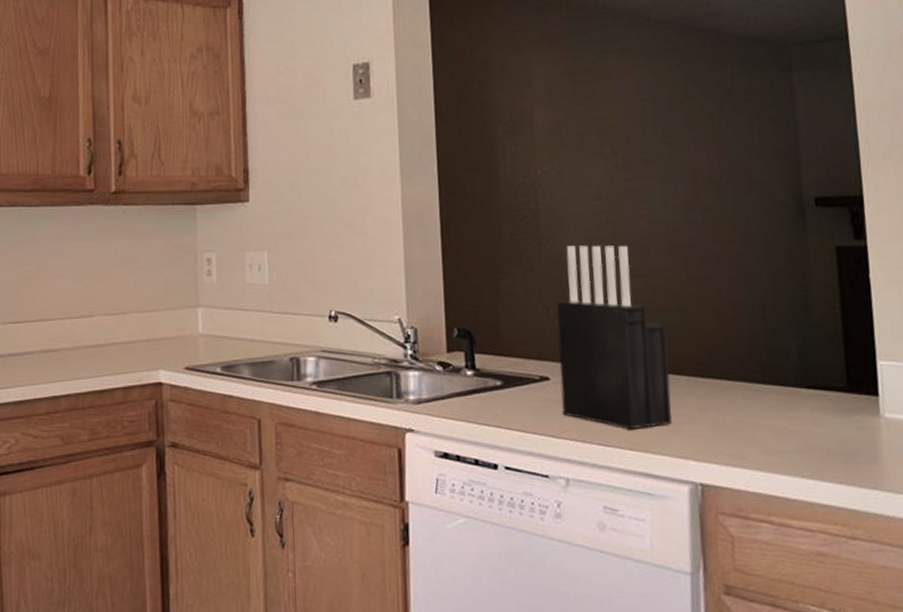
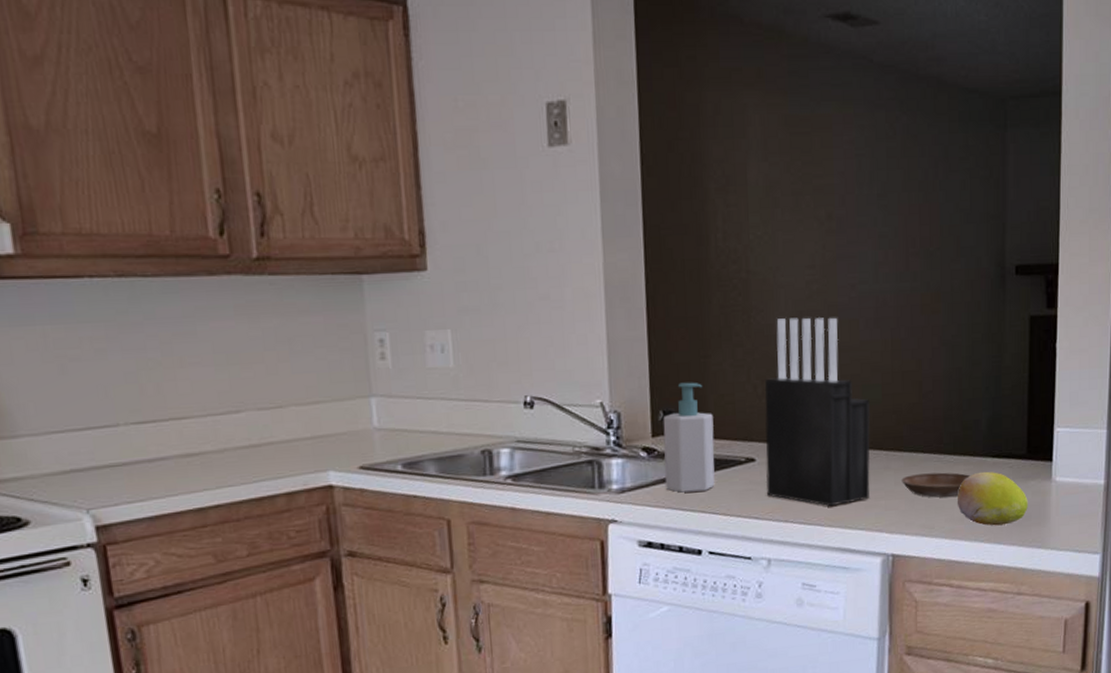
soap bottle: none [457,302,510,407] -> present [663,382,715,493]
saucer: none [706,401,784,427] -> present [902,472,971,498]
fruit: none [770,402,855,461] -> present [957,471,1028,526]

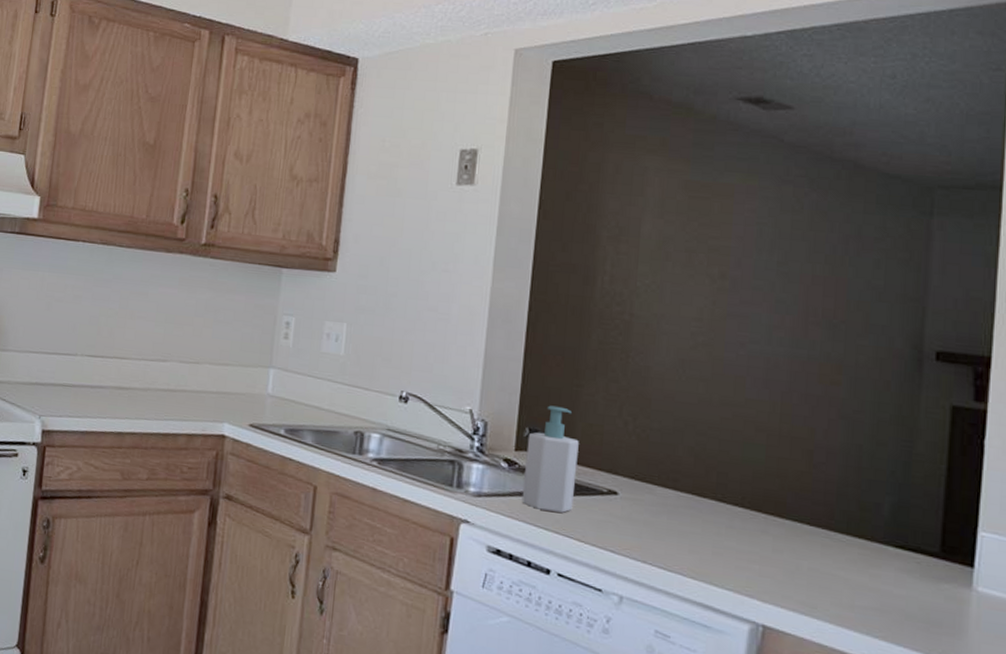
knife block: present [764,317,871,507] -> none [626,363,751,560]
saucer: present [902,472,971,498] -> none [781,545,867,580]
fruit: present [957,471,1028,526] -> none [846,560,939,626]

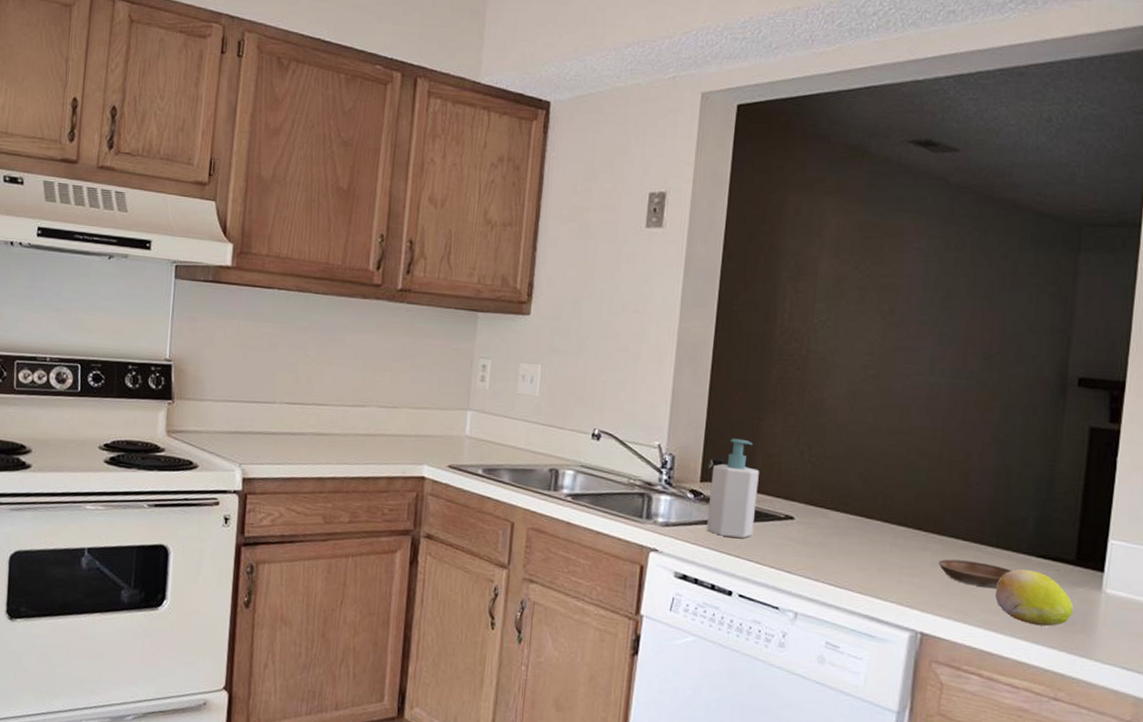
saucer: none [781,545,867,580] -> present [938,559,1012,588]
fruit: none [846,560,939,626] -> present [995,569,1073,627]

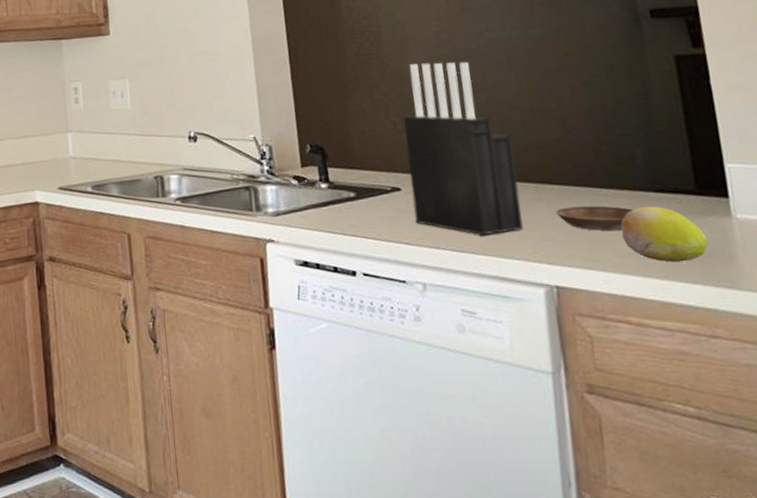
soap bottle: present [706,438,759,538] -> none [310,119,364,217]
knife block: none [801,395,913,575] -> present [403,61,523,236]

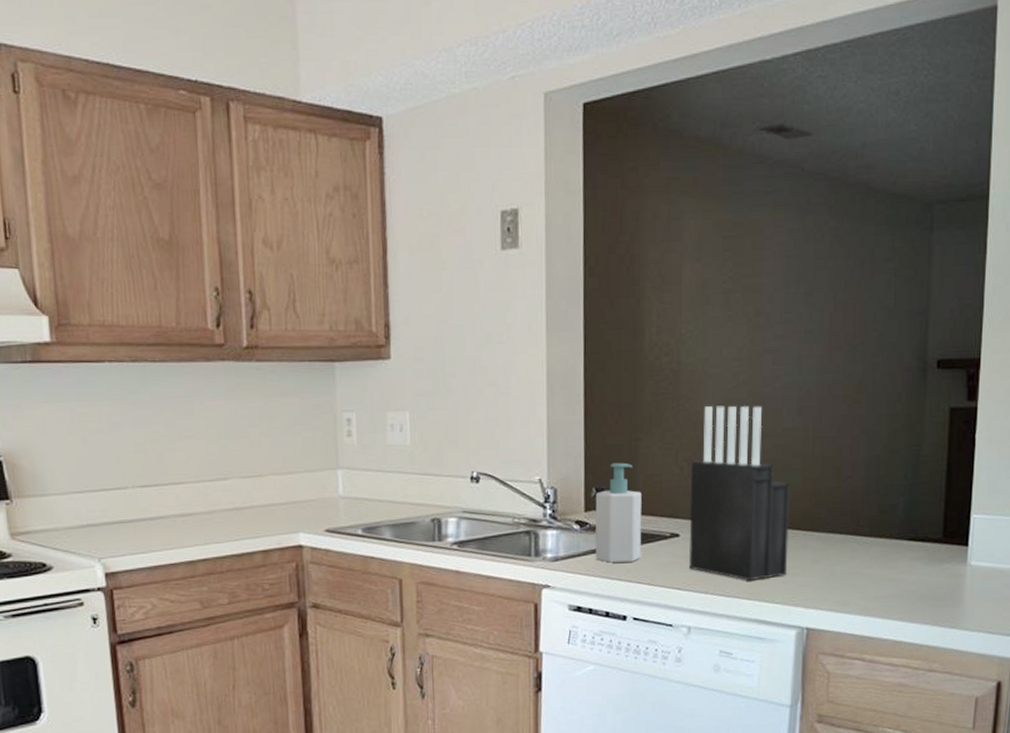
soap bottle: none [310,119,364,217] -> present [595,462,642,563]
saucer: present [556,205,634,231] -> none [818,553,886,576]
fruit: present [621,206,708,262] -> none [871,553,942,605]

